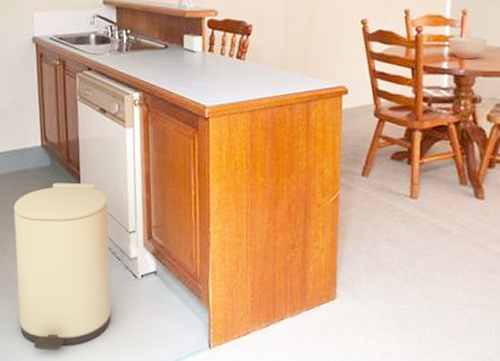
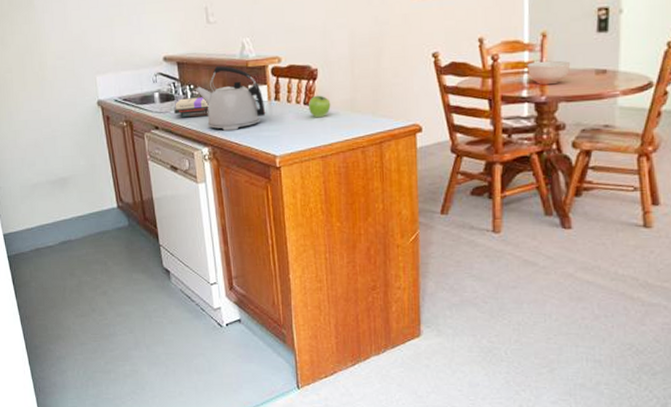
pedal bin: present [13,182,112,350] -> none [97,239,201,397]
books: none [108,42,144,62] -> present [174,97,209,118]
kettle: none [131,14,199,78] -> present [194,66,266,131]
fruit: none [240,50,263,73] -> present [308,95,331,118]

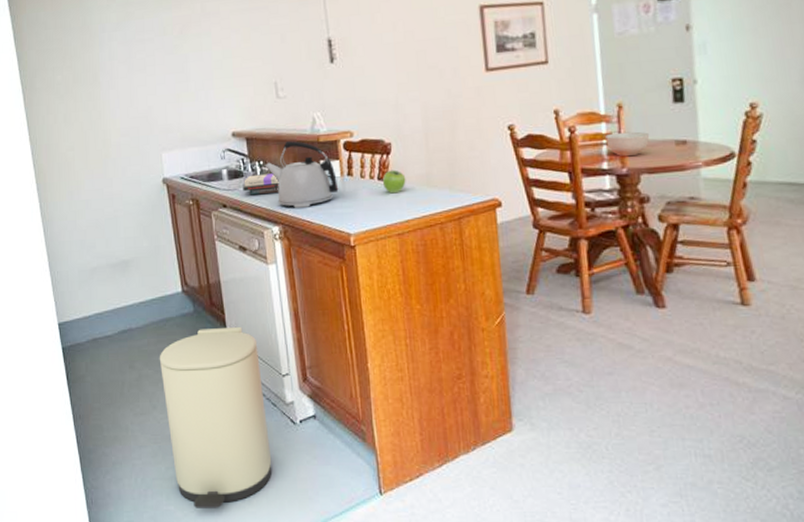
pedal bin: none [97,239,201,397] -> present [159,326,272,508]

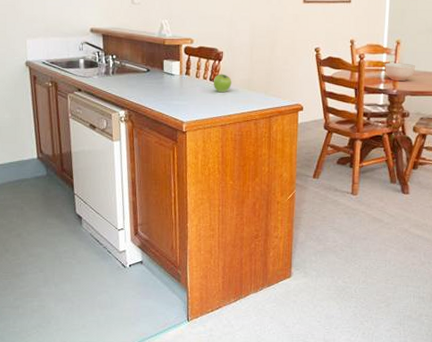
pedal bin: present [159,326,272,508] -> none [13,189,104,330]
books: present [243,173,280,196] -> none [96,66,128,84]
kettle: present [264,141,339,208] -> none [116,41,177,97]

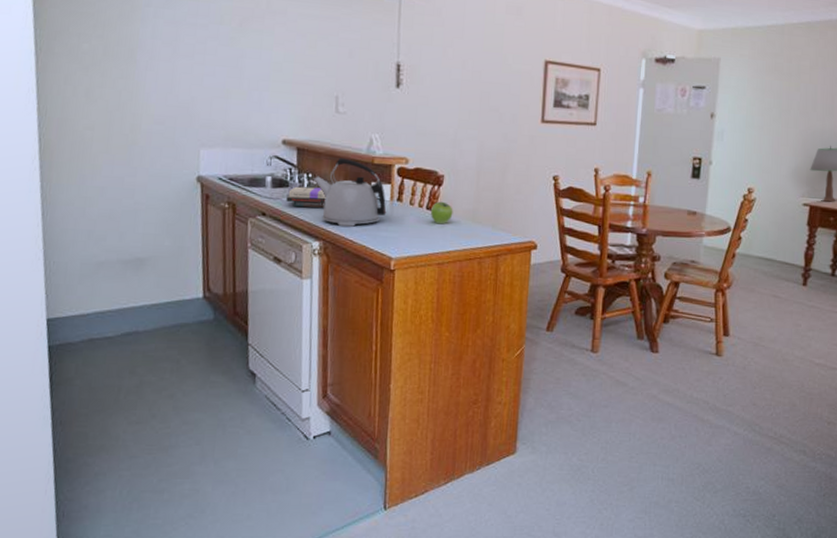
books: none [96,66,128,84] -> present [286,186,326,208]
kettle: none [116,41,177,97] -> present [313,158,387,227]
bowl: present [385,62,416,82] -> none [633,196,669,220]

